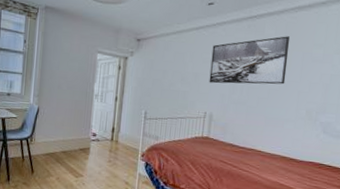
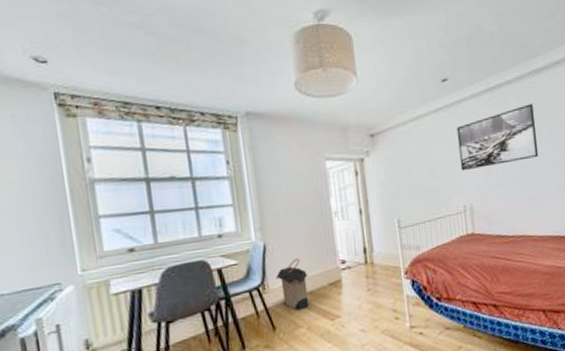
laundry hamper: none [41,124,66,163] -> present [275,258,310,311]

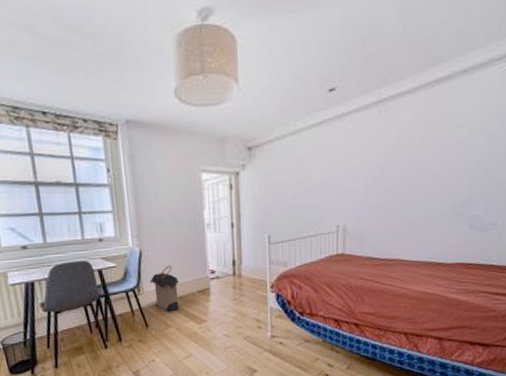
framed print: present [456,104,539,171] -> none [338,119,429,190]

